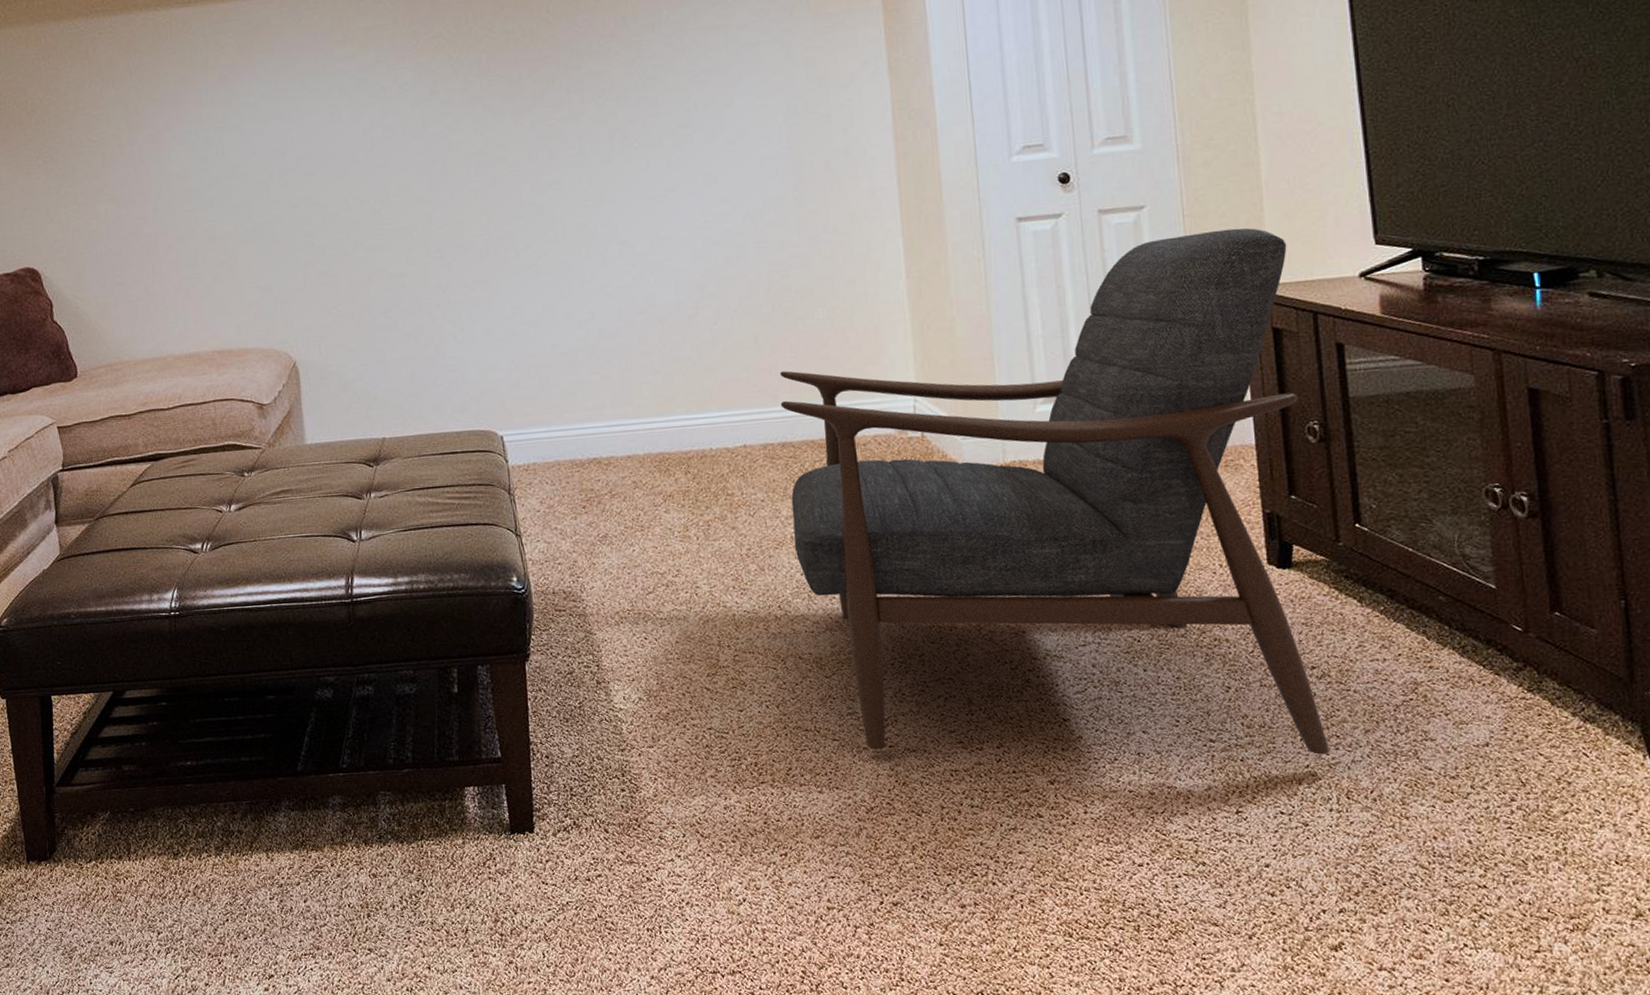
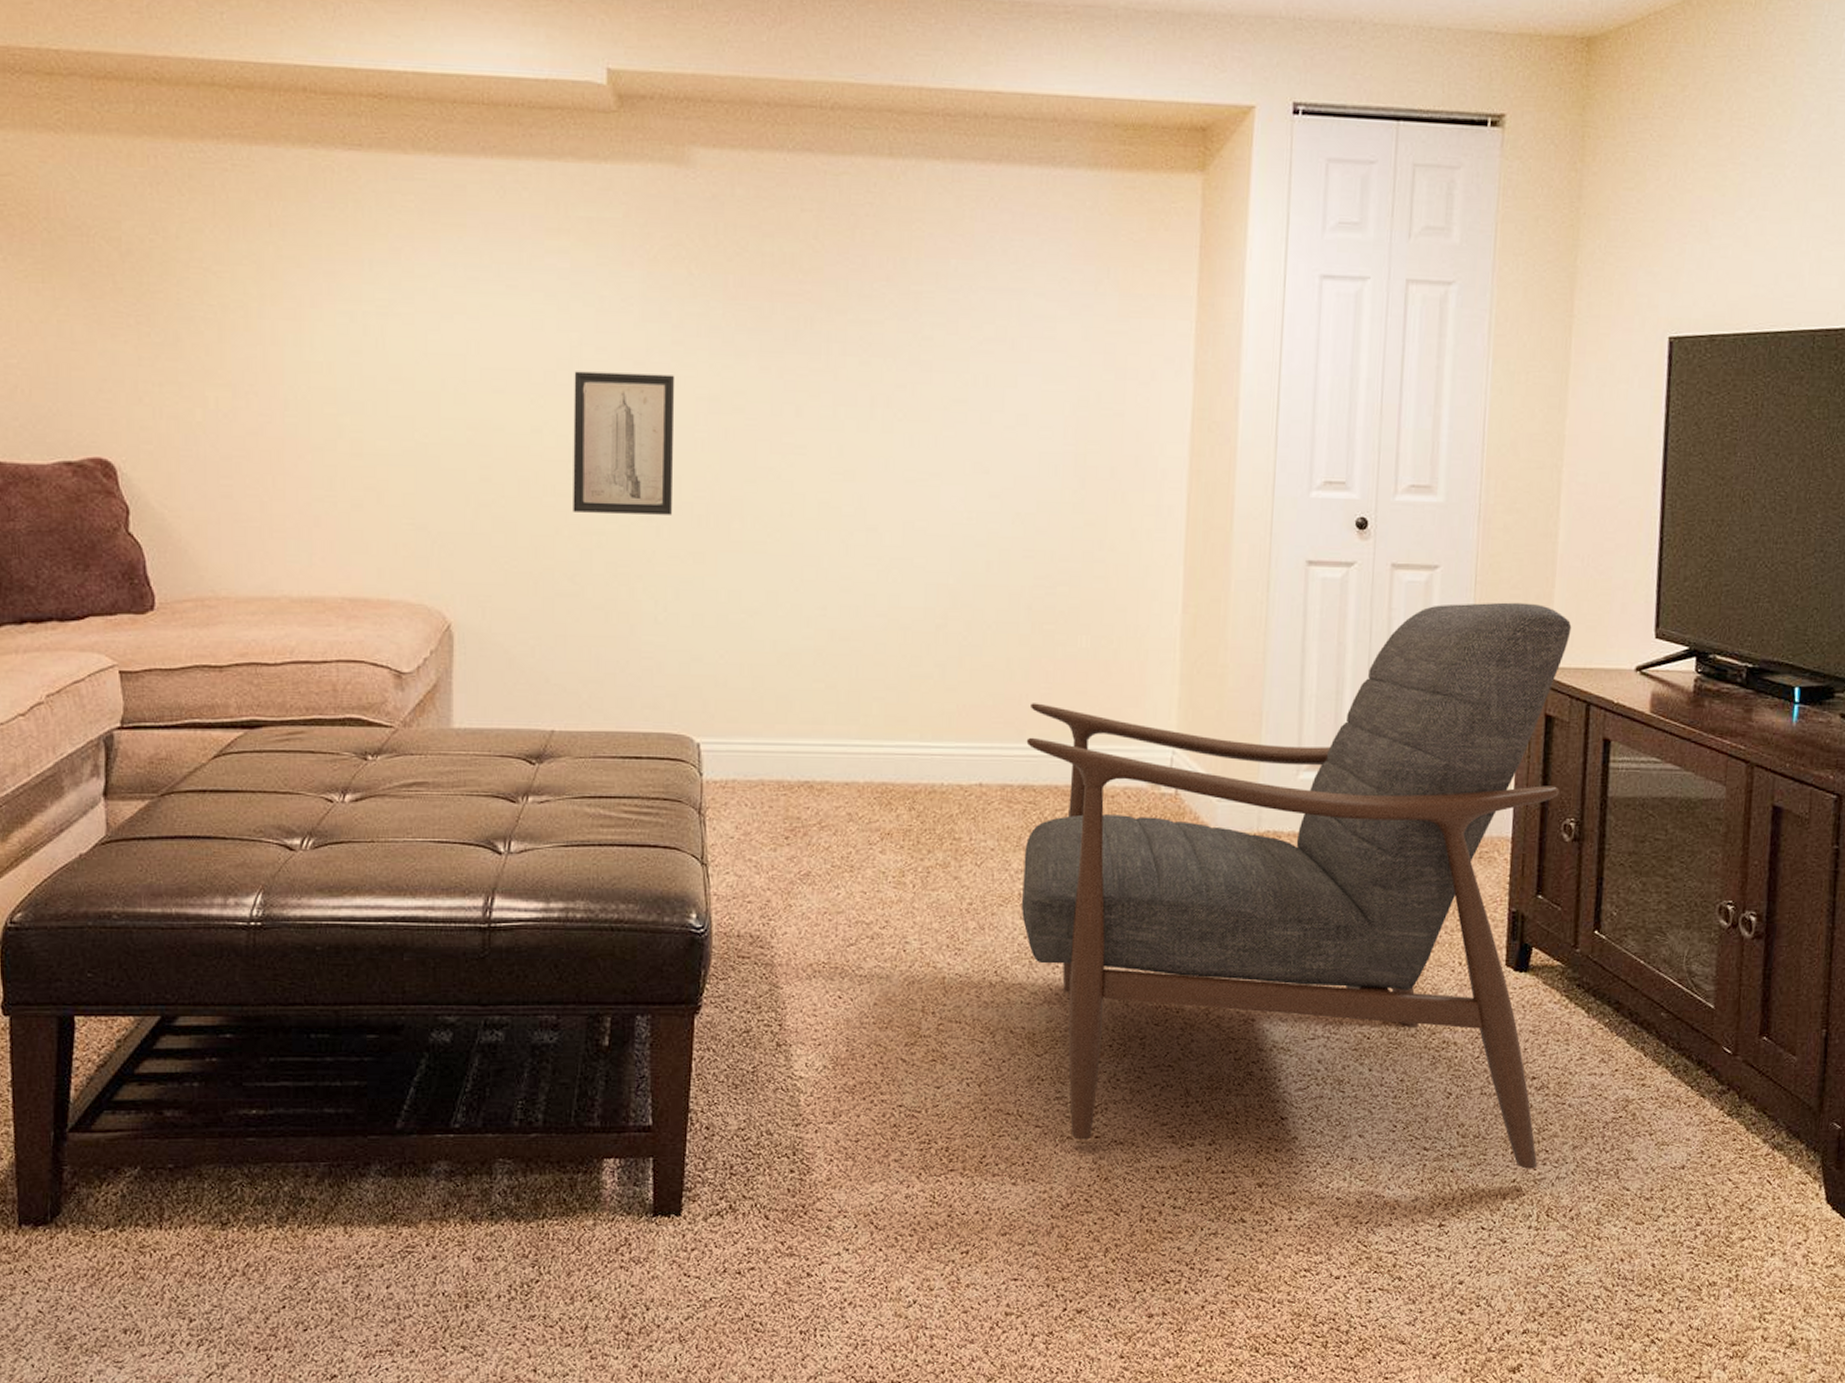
wall art: none [368,140,458,261] -> present [573,371,675,515]

